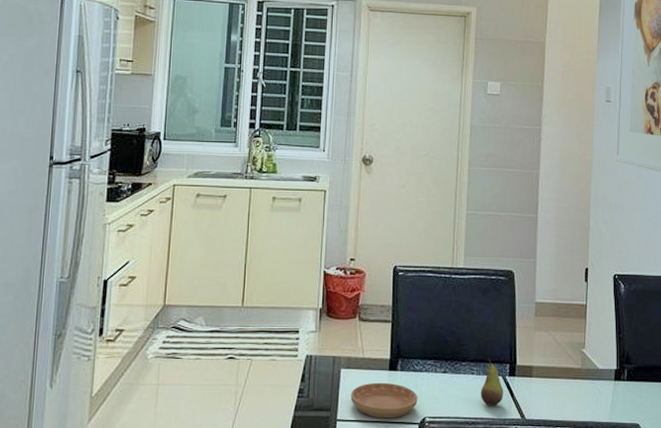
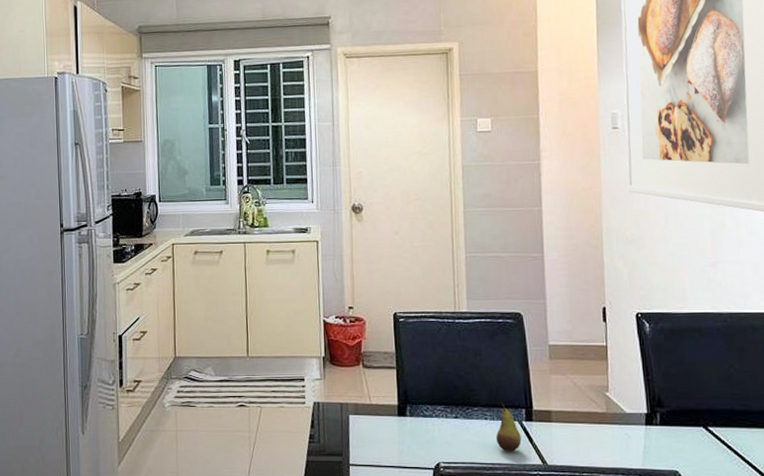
saucer: present [350,382,418,418] -> none [361,428,431,463]

